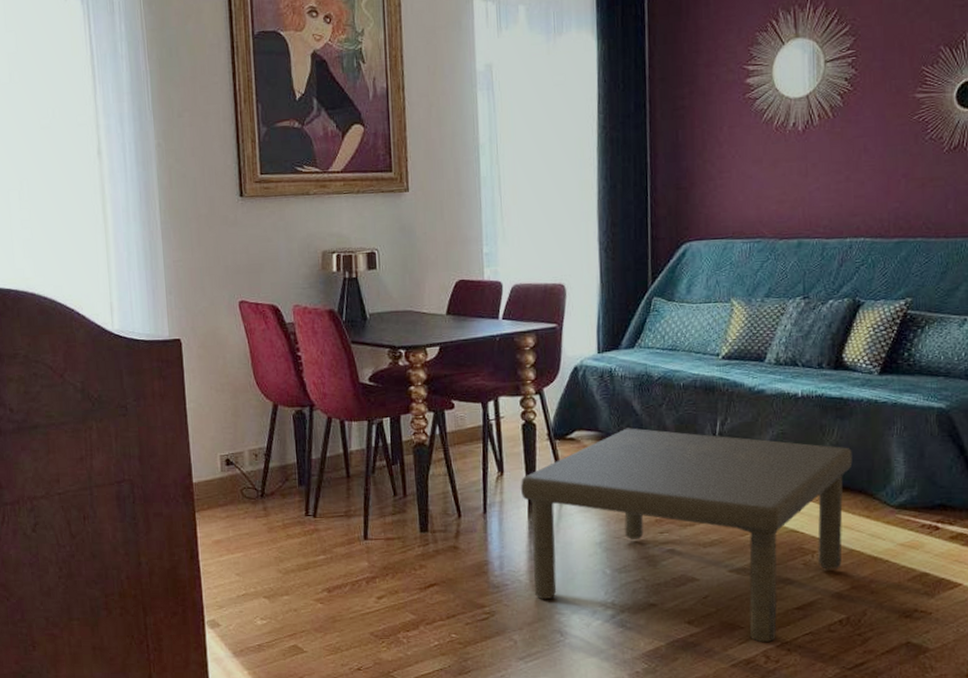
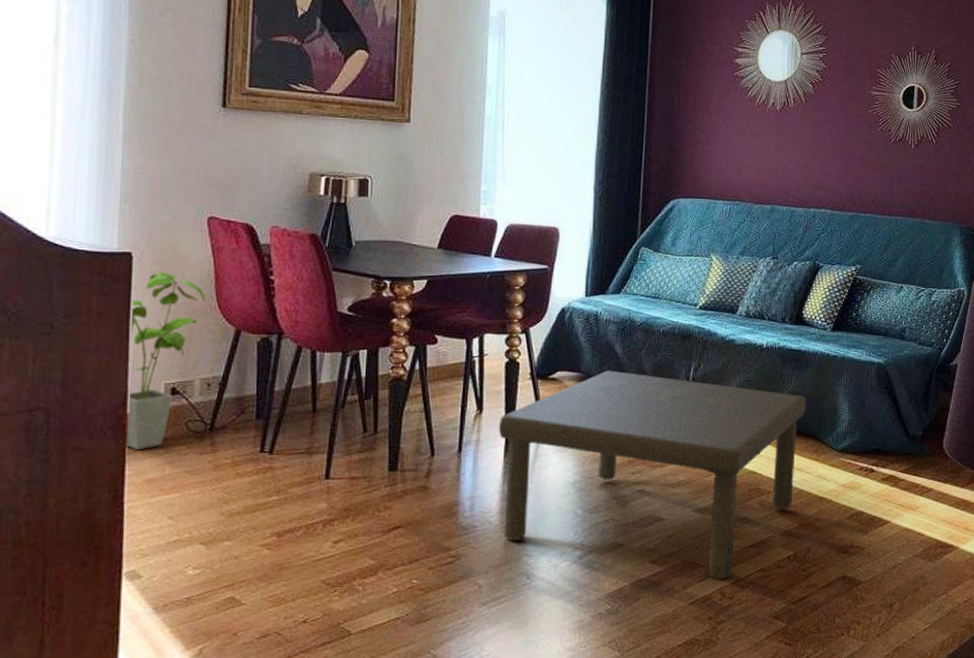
house plant: none [184,354,246,516] -> present [125,271,206,451]

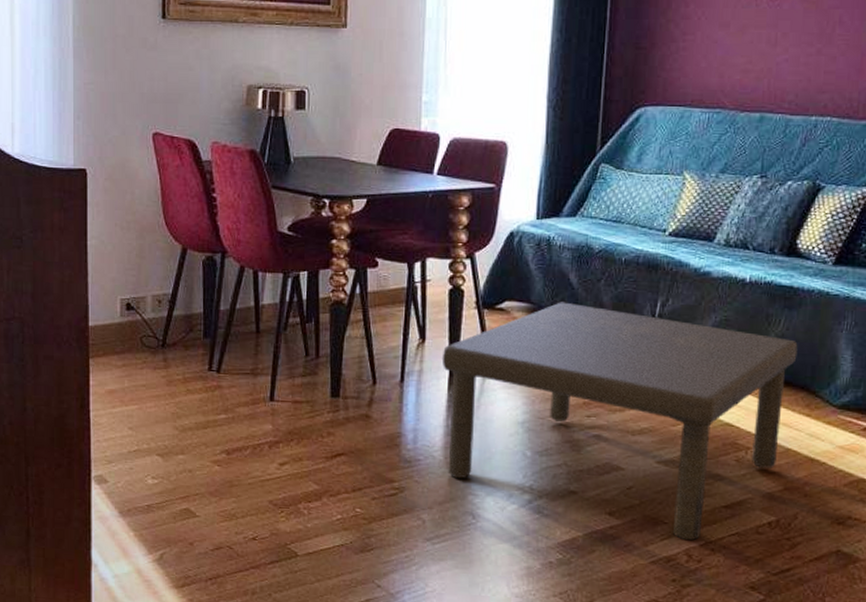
house plant: present [125,271,206,451] -> none [87,188,154,363]

